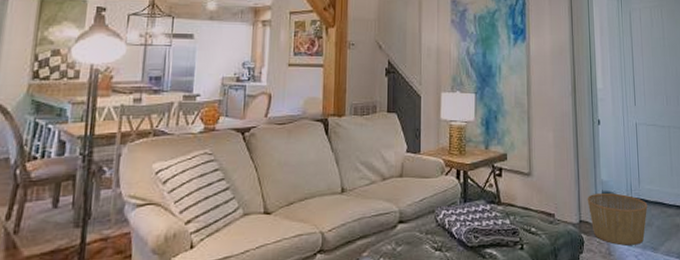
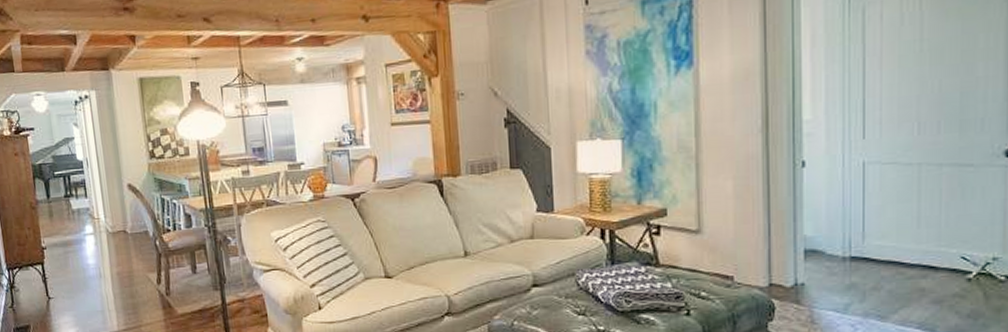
basket: present [587,193,648,246] -> none [781,251,875,313]

